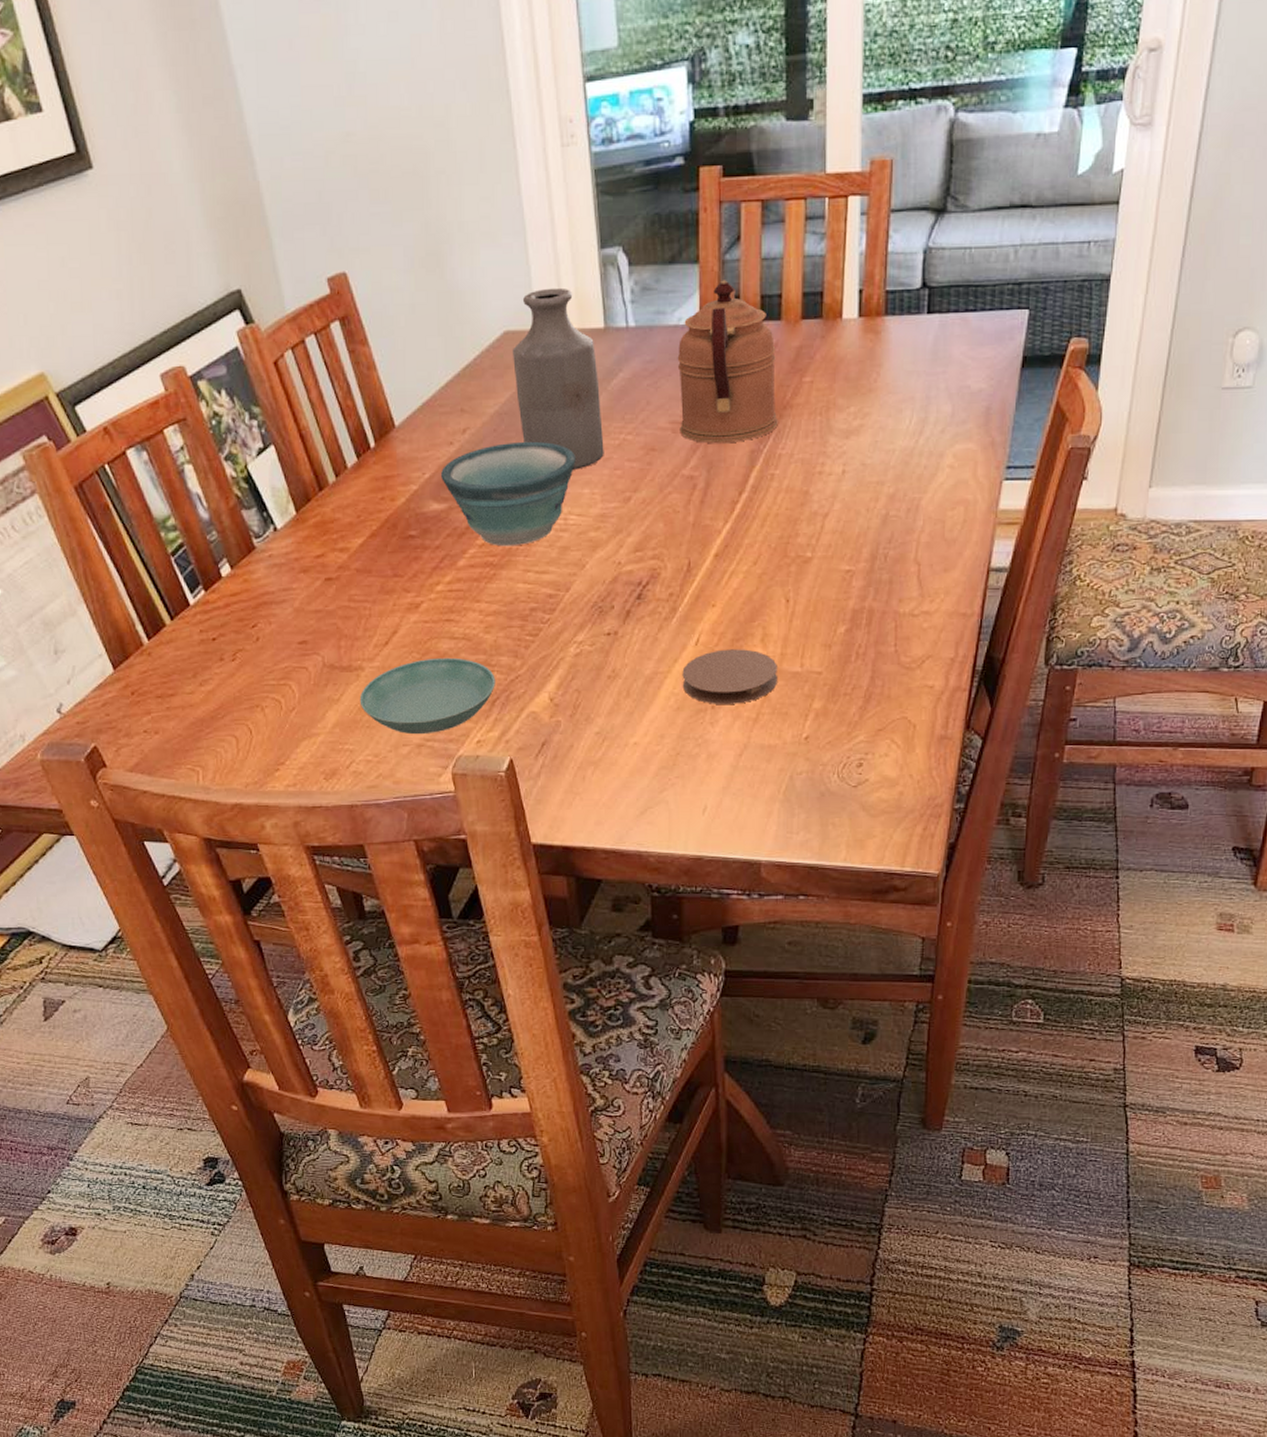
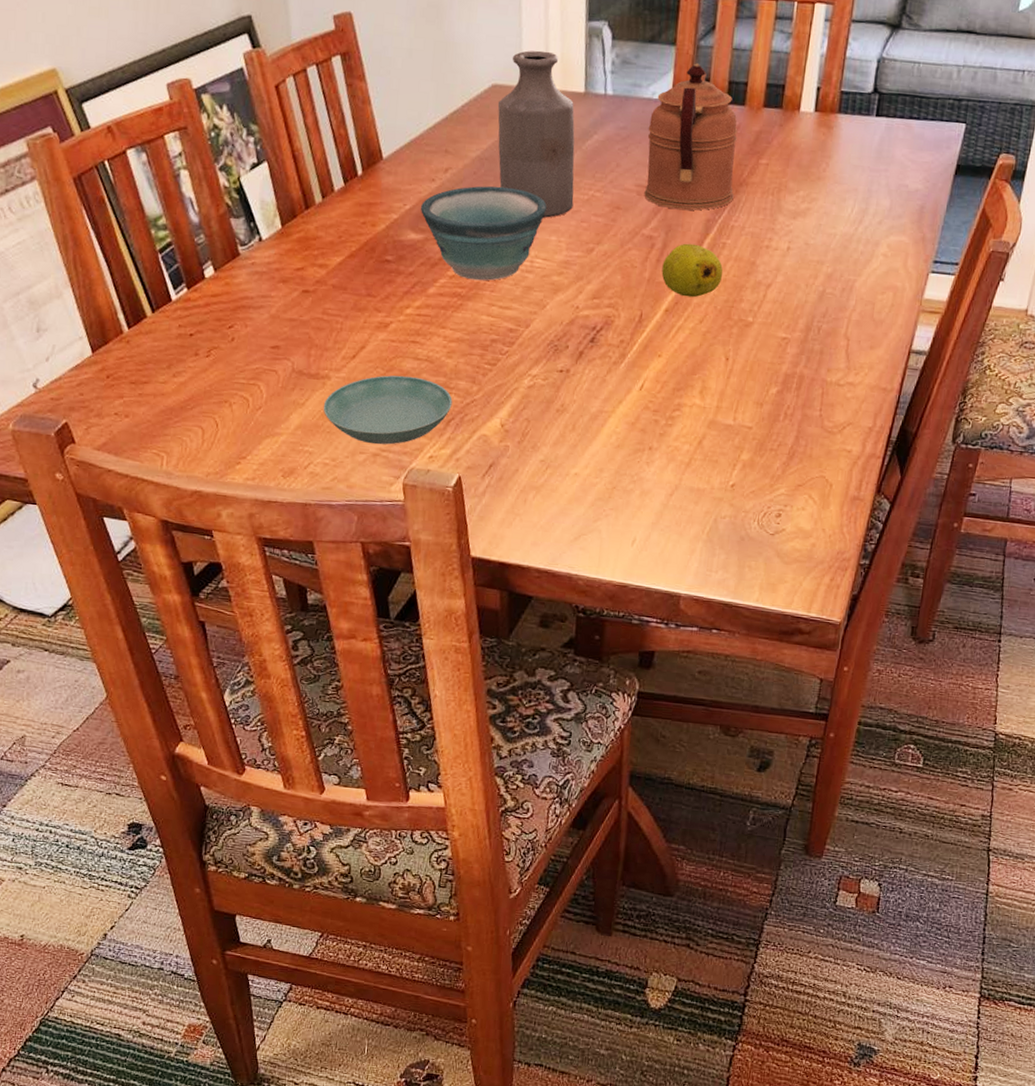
coaster: present [682,649,777,704] -> none [624,396,712,448]
fruit: none [707,479,775,538] -> present [661,243,723,298]

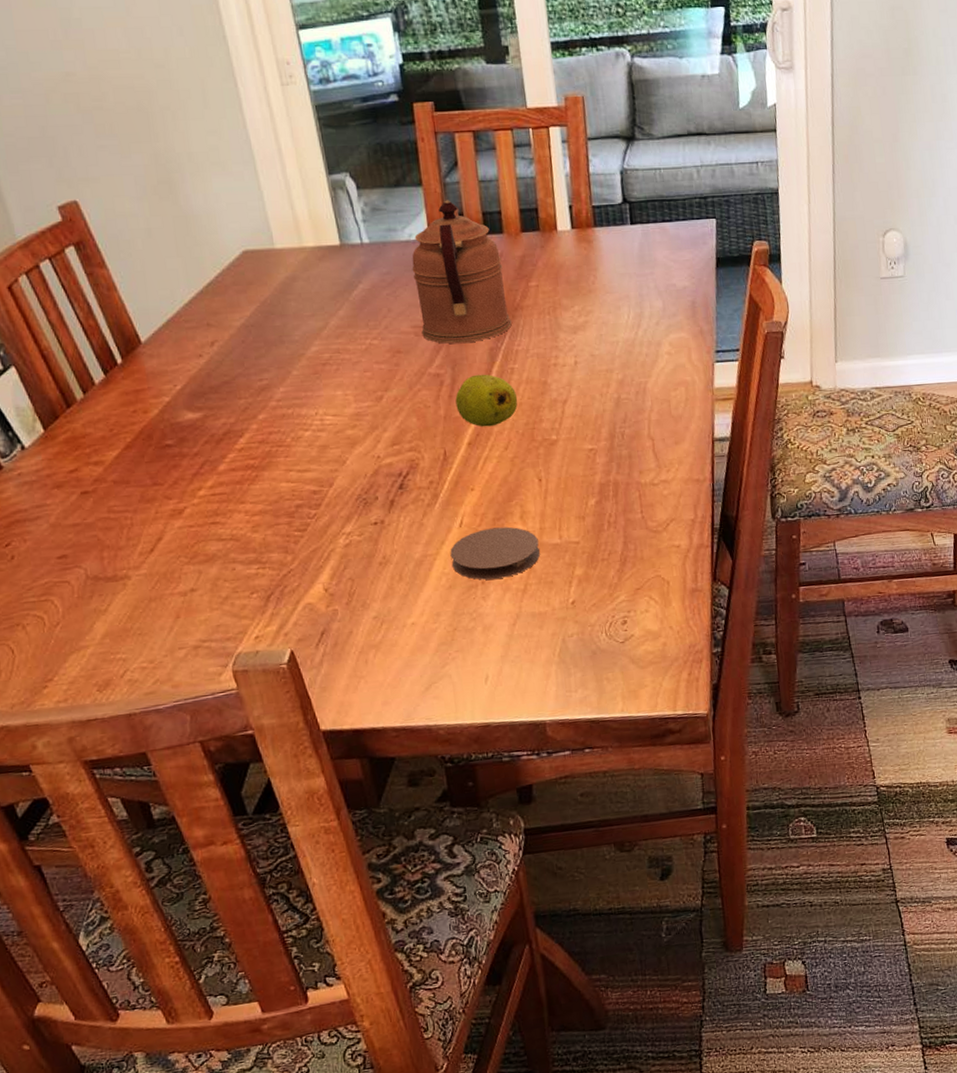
saucer: present [323,375,453,445] -> none [128,558,269,637]
bowl: present [421,186,547,281] -> none [193,349,326,449]
bottle: present [497,50,575,218] -> none [252,210,353,374]
coaster: none [624,396,712,448] -> present [450,526,540,580]

